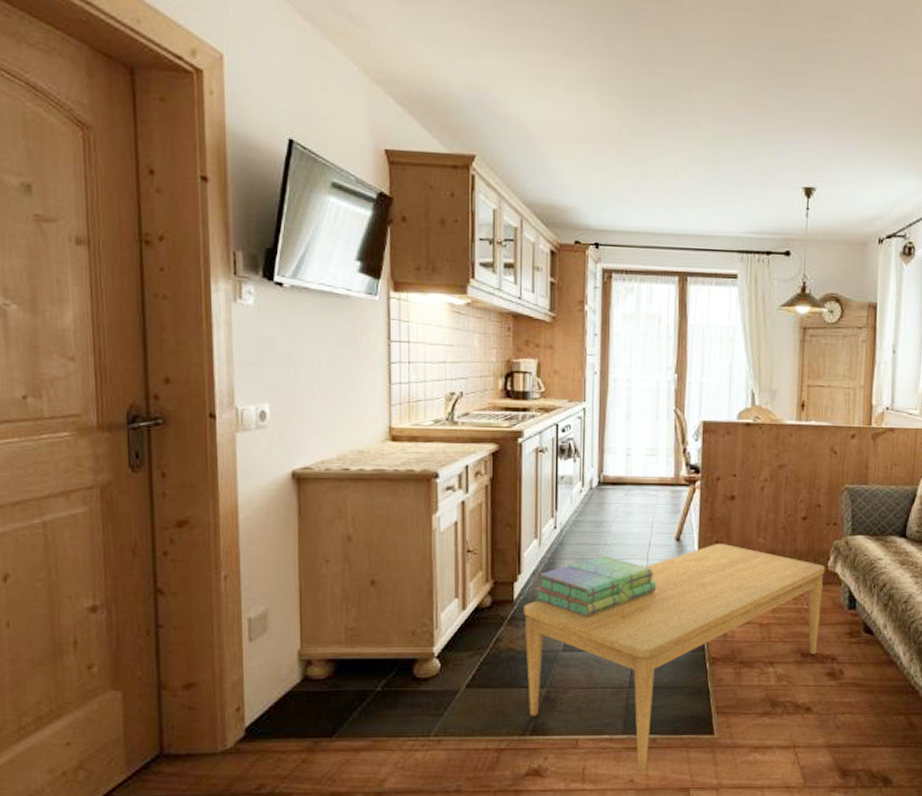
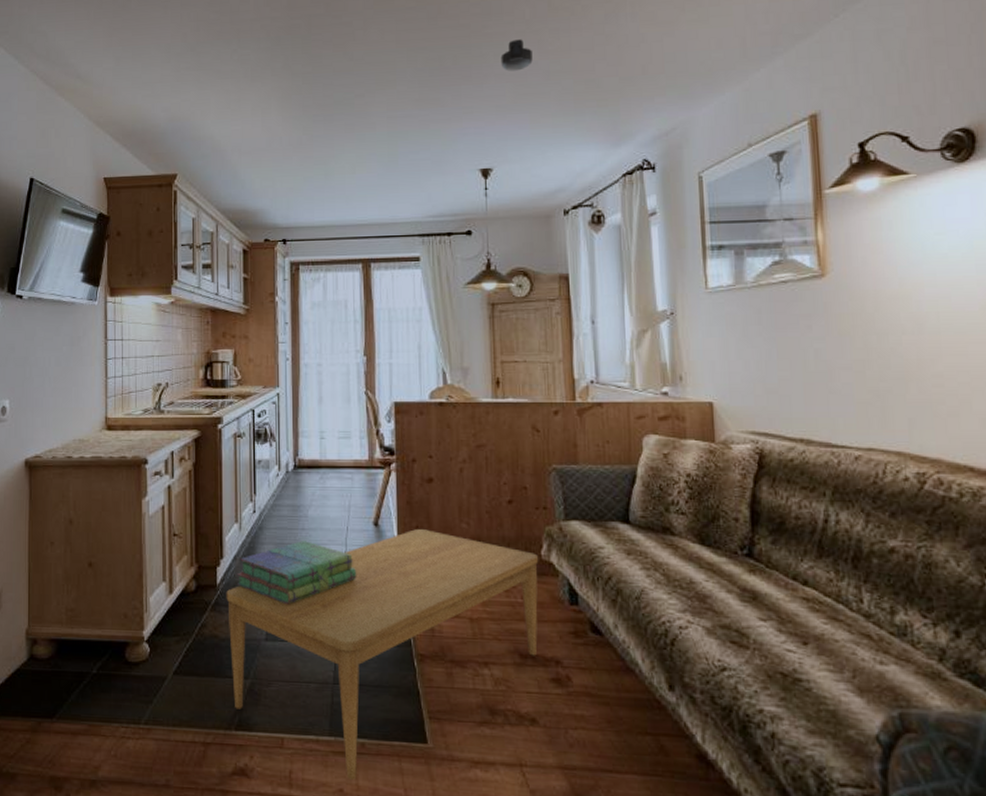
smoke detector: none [833,50,865,86] -> present [500,39,533,71]

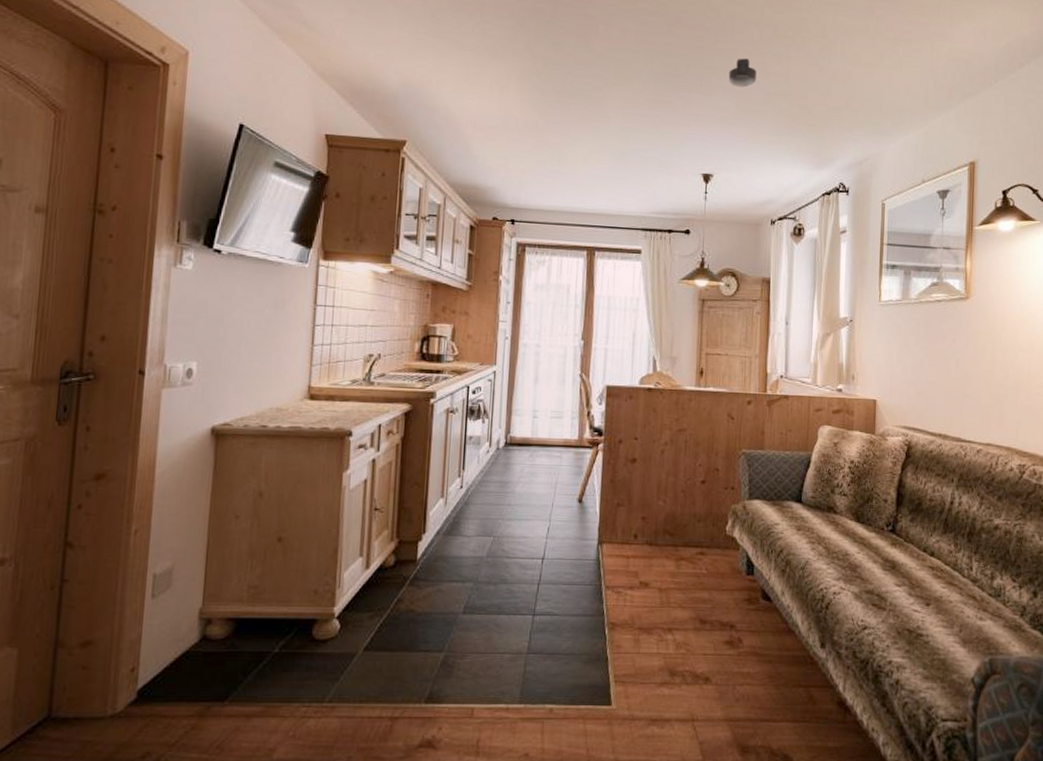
coffee table: present [226,529,538,781] -> none [425,506,723,745]
stack of books: present [236,541,357,605] -> none [437,516,559,579]

